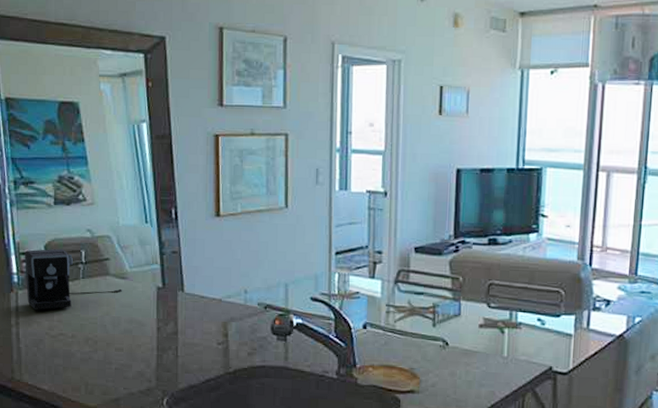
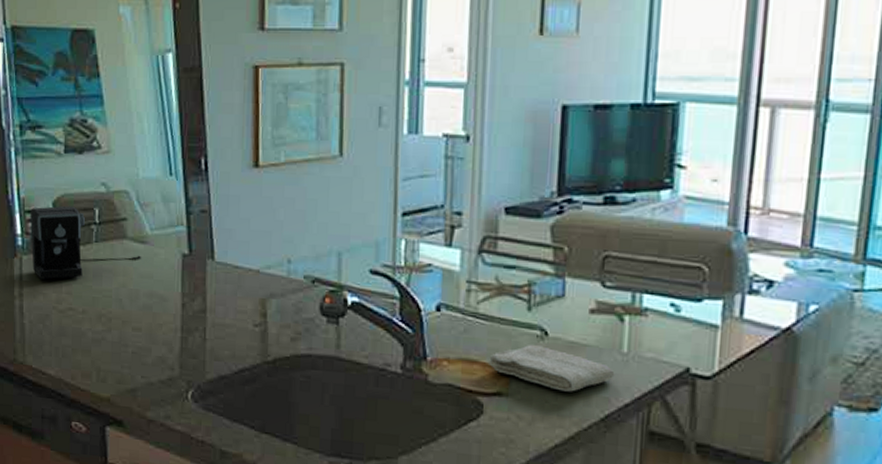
washcloth: none [403,352,498,388] -> present [487,344,615,392]

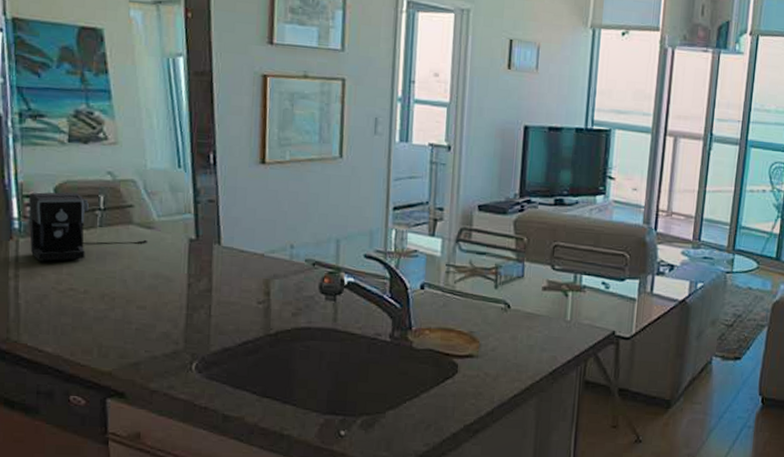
washcloth: present [487,344,615,392] -> none [462,315,561,353]

